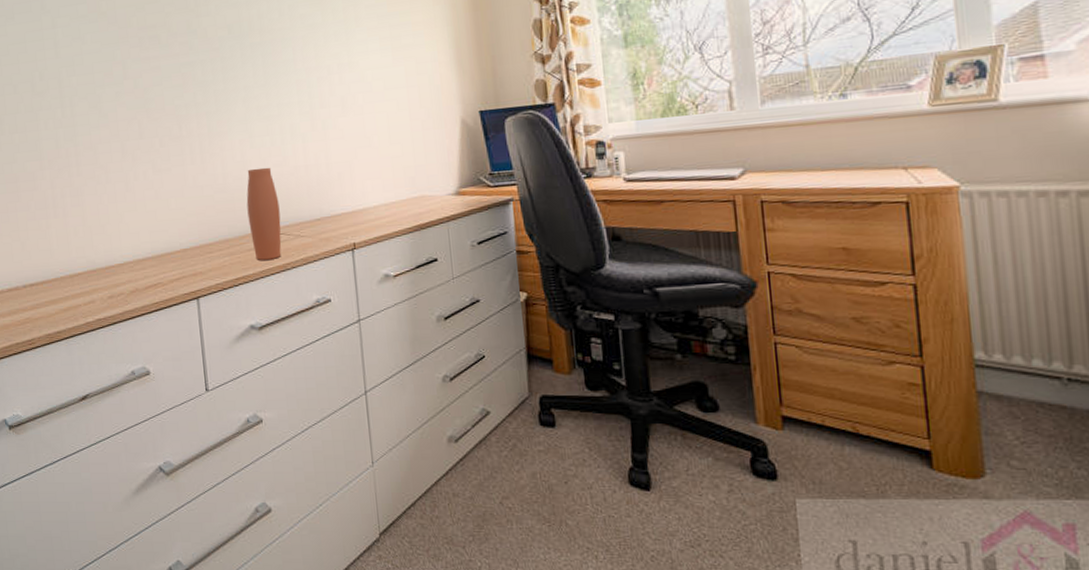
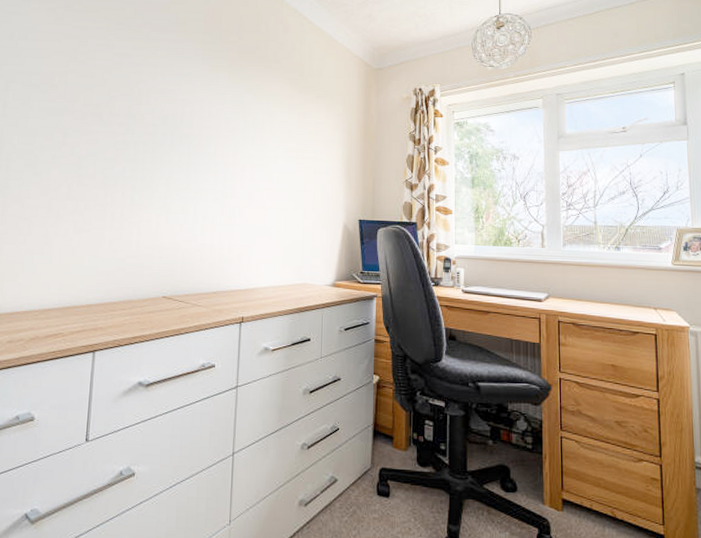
vase: present [246,167,282,260] -> none [152,240,183,323]

